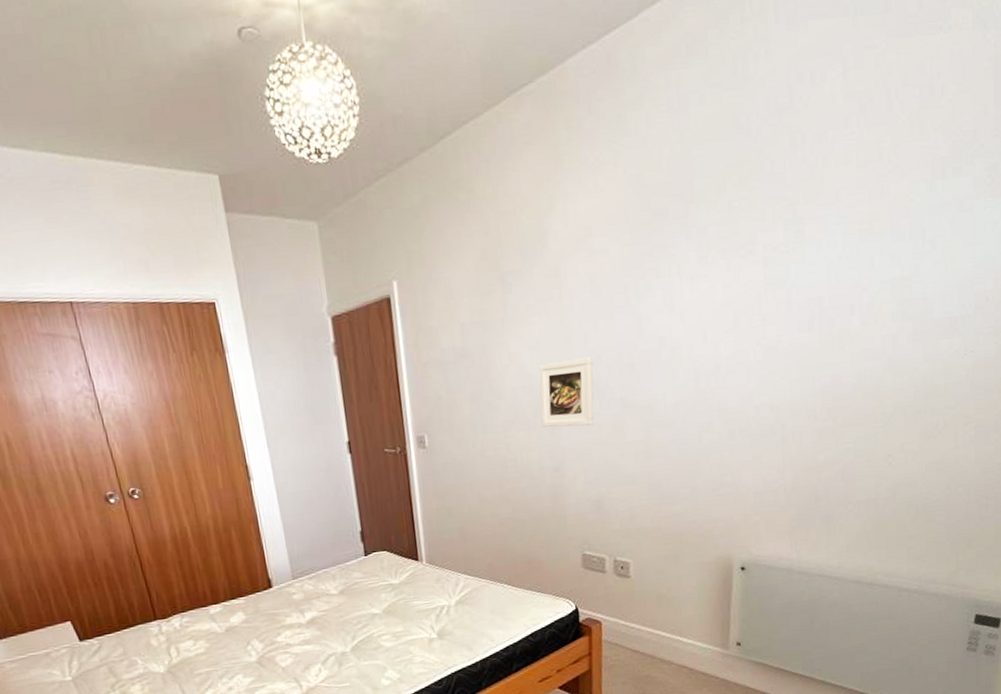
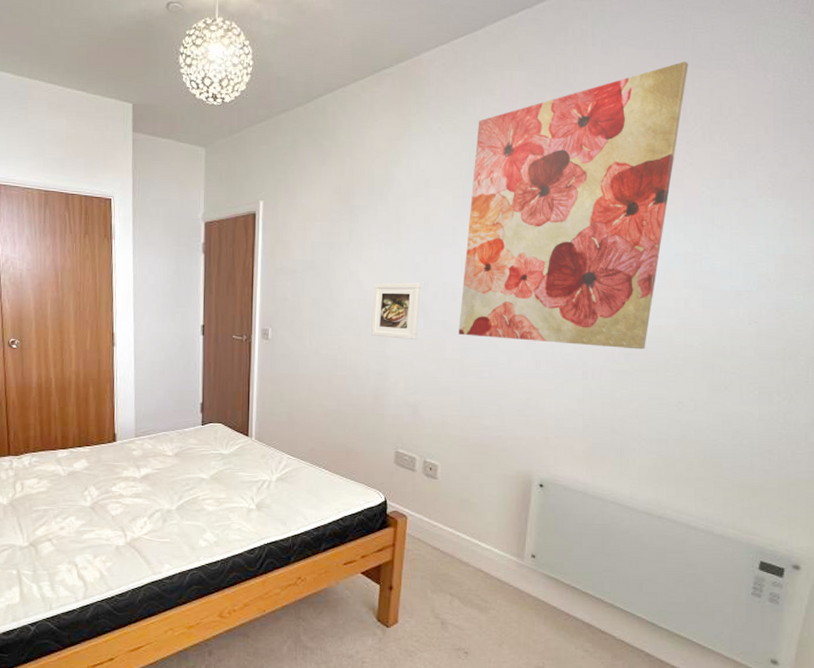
wall art: none [639,28,892,413] -> present [459,61,688,350]

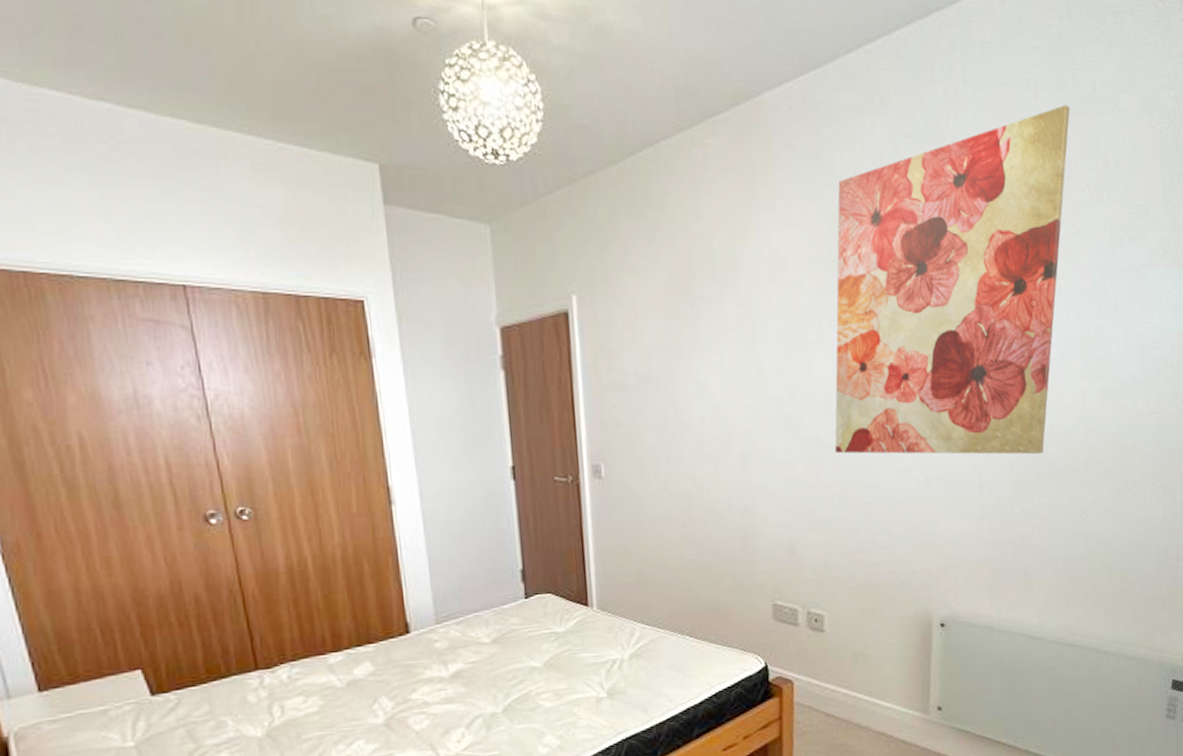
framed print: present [371,282,421,339] -> none [729,391,787,464]

